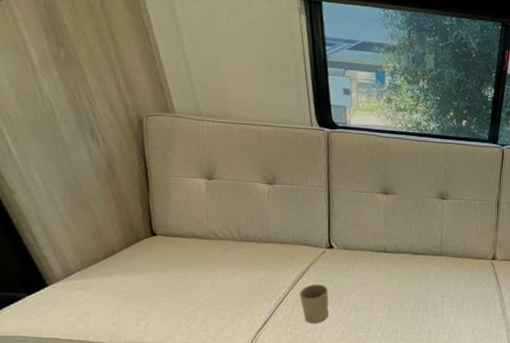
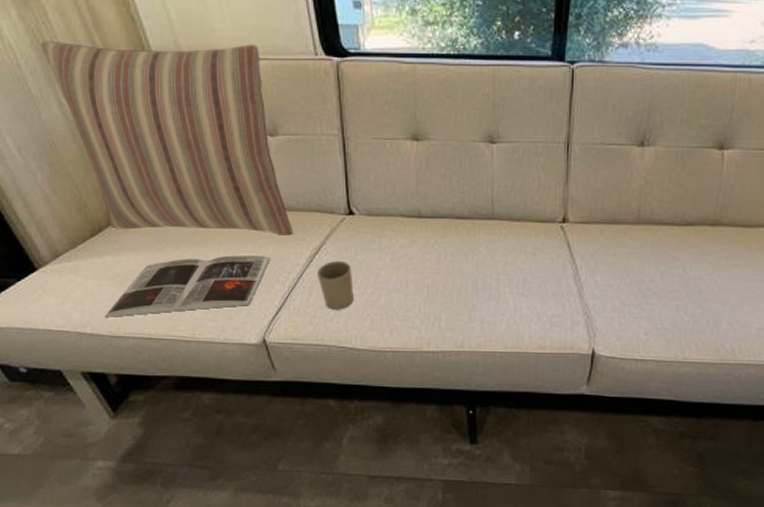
pillow: none [76,97,282,262] -> present [40,41,293,234]
magazine: none [108,278,261,328] -> present [104,255,270,317]

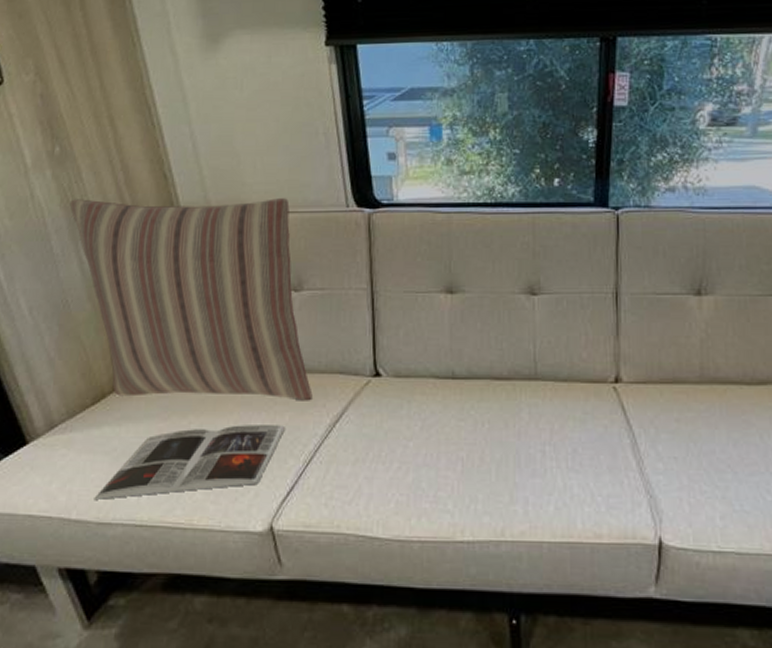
mug: present [317,260,354,310] -> none [337,429,377,489]

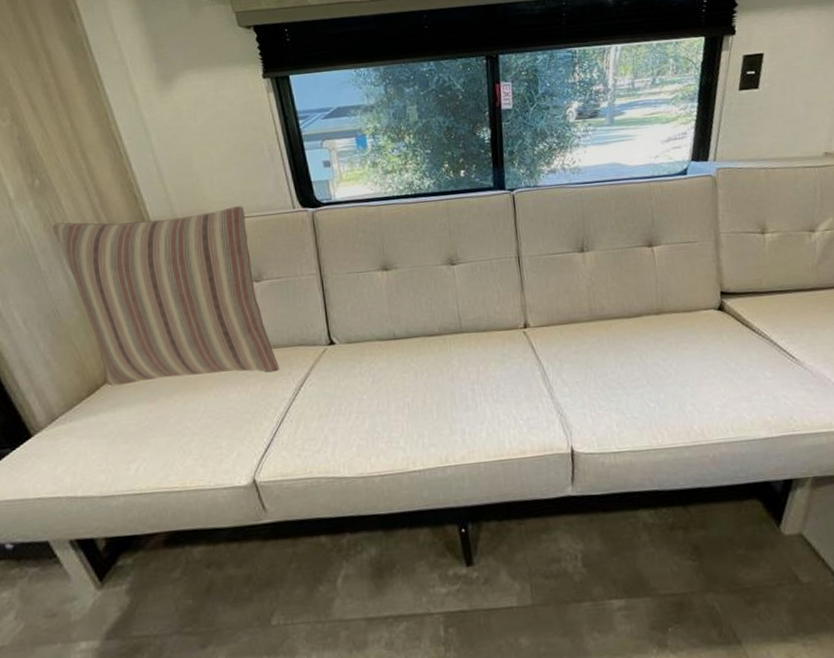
magazine: present [94,425,285,499] -> none [96,394,258,477]

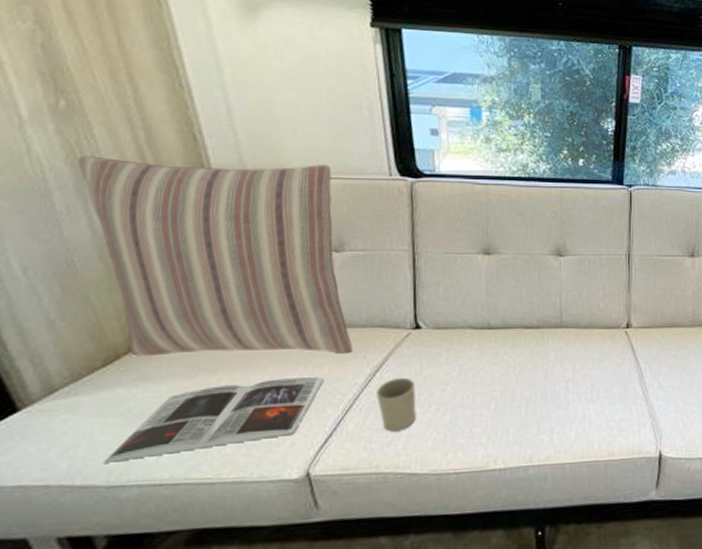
magazine: none [96,394,258,477] -> present [103,377,324,463]
mug: none [303,389,339,440] -> present [376,377,416,432]

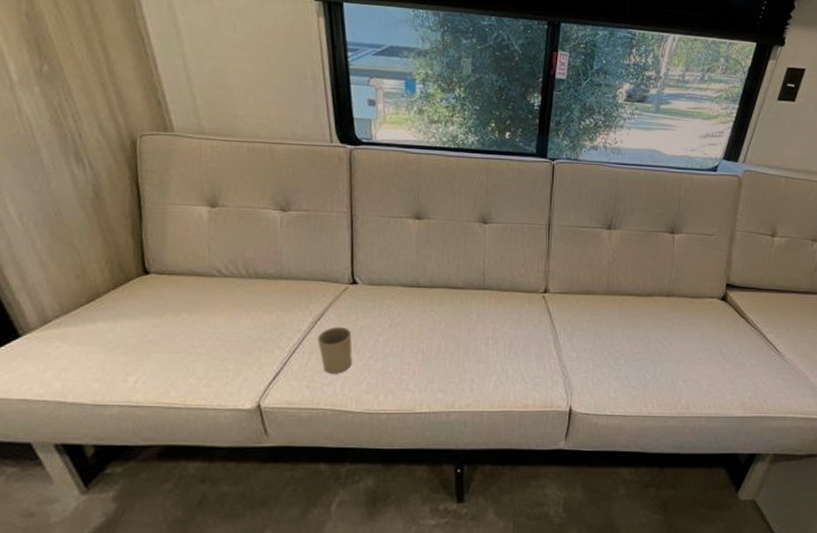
pillow: present [77,156,353,357] -> none [60,116,297,302]
magazine: present [103,377,324,463] -> none [90,322,272,385]

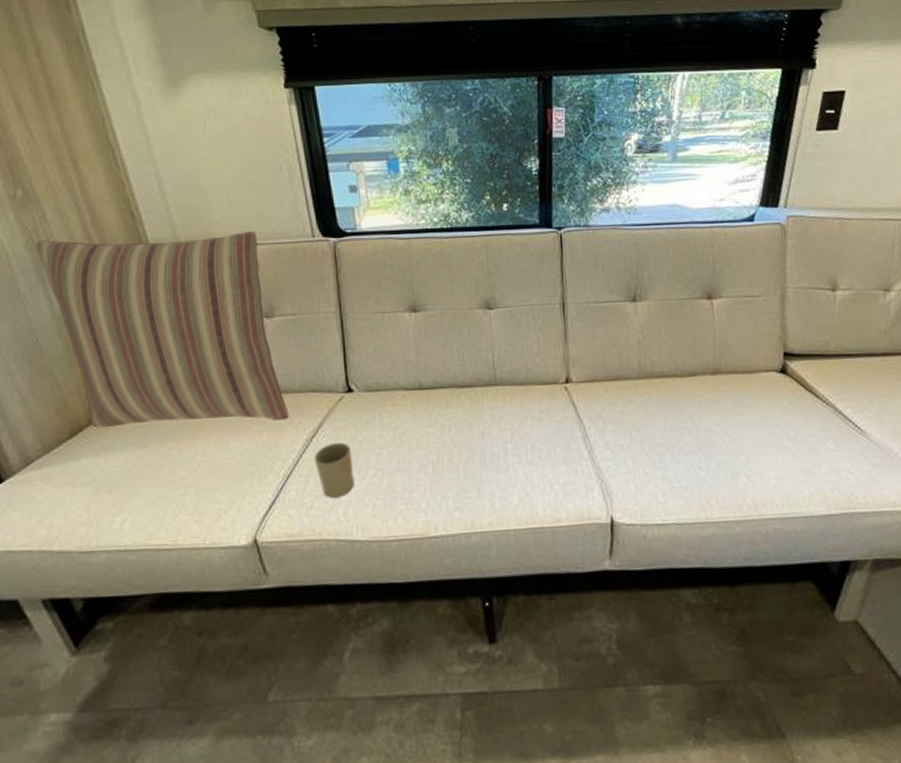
pillow: none [60,116,297,302] -> present [35,231,289,429]

